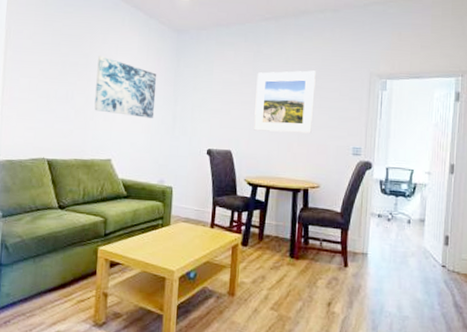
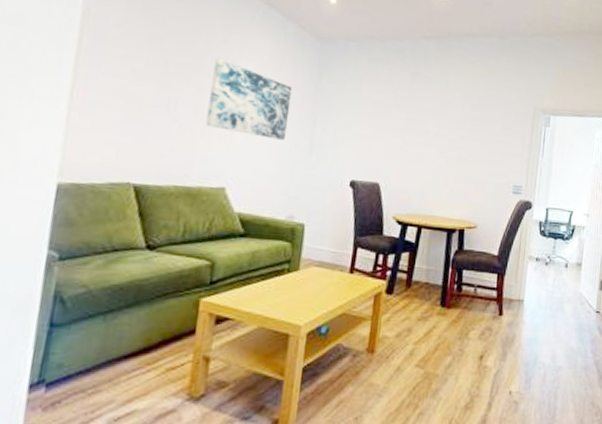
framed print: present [254,70,316,134] -> none [407,96,479,168]

